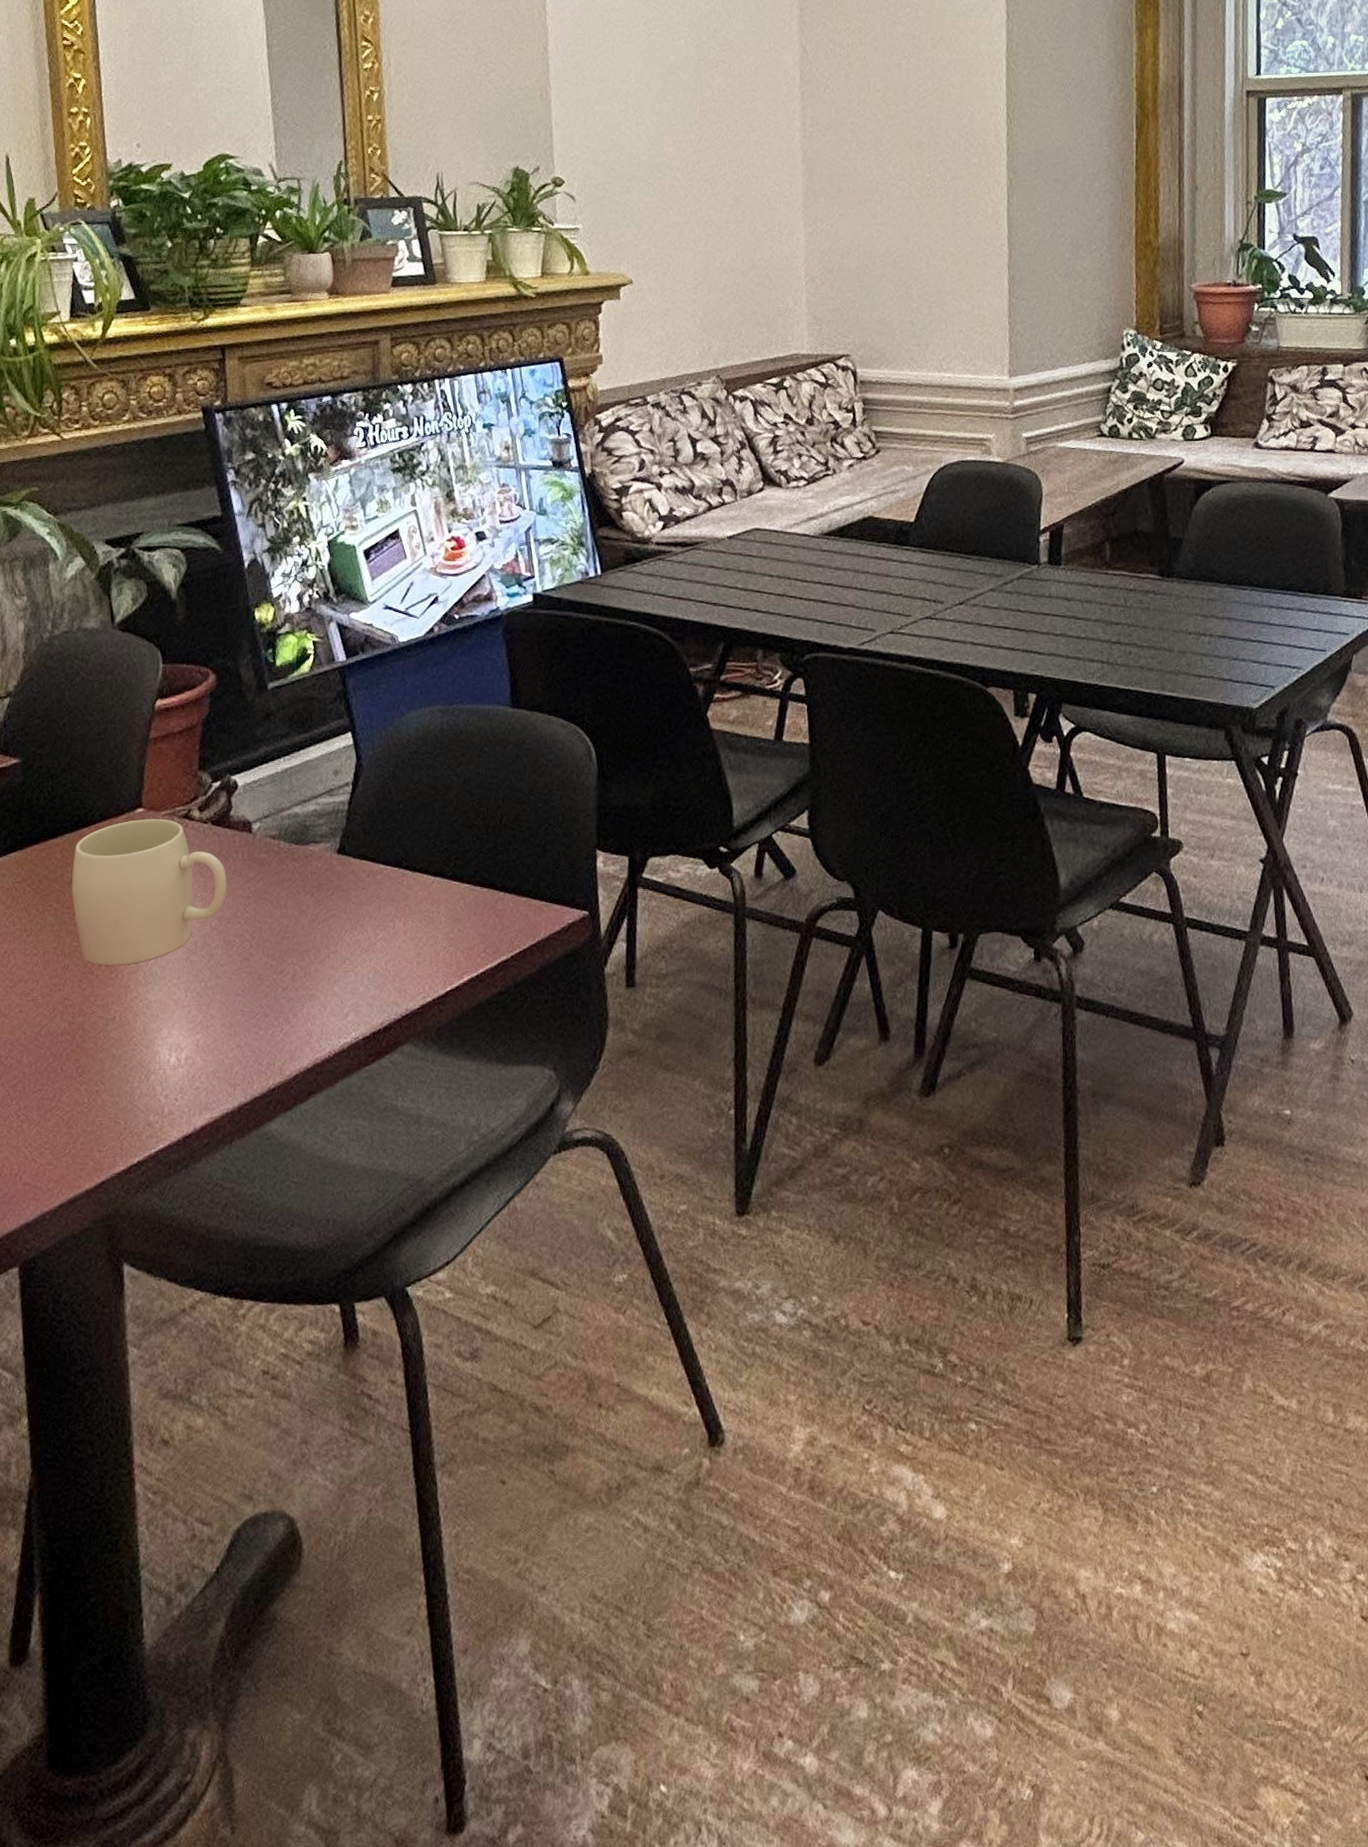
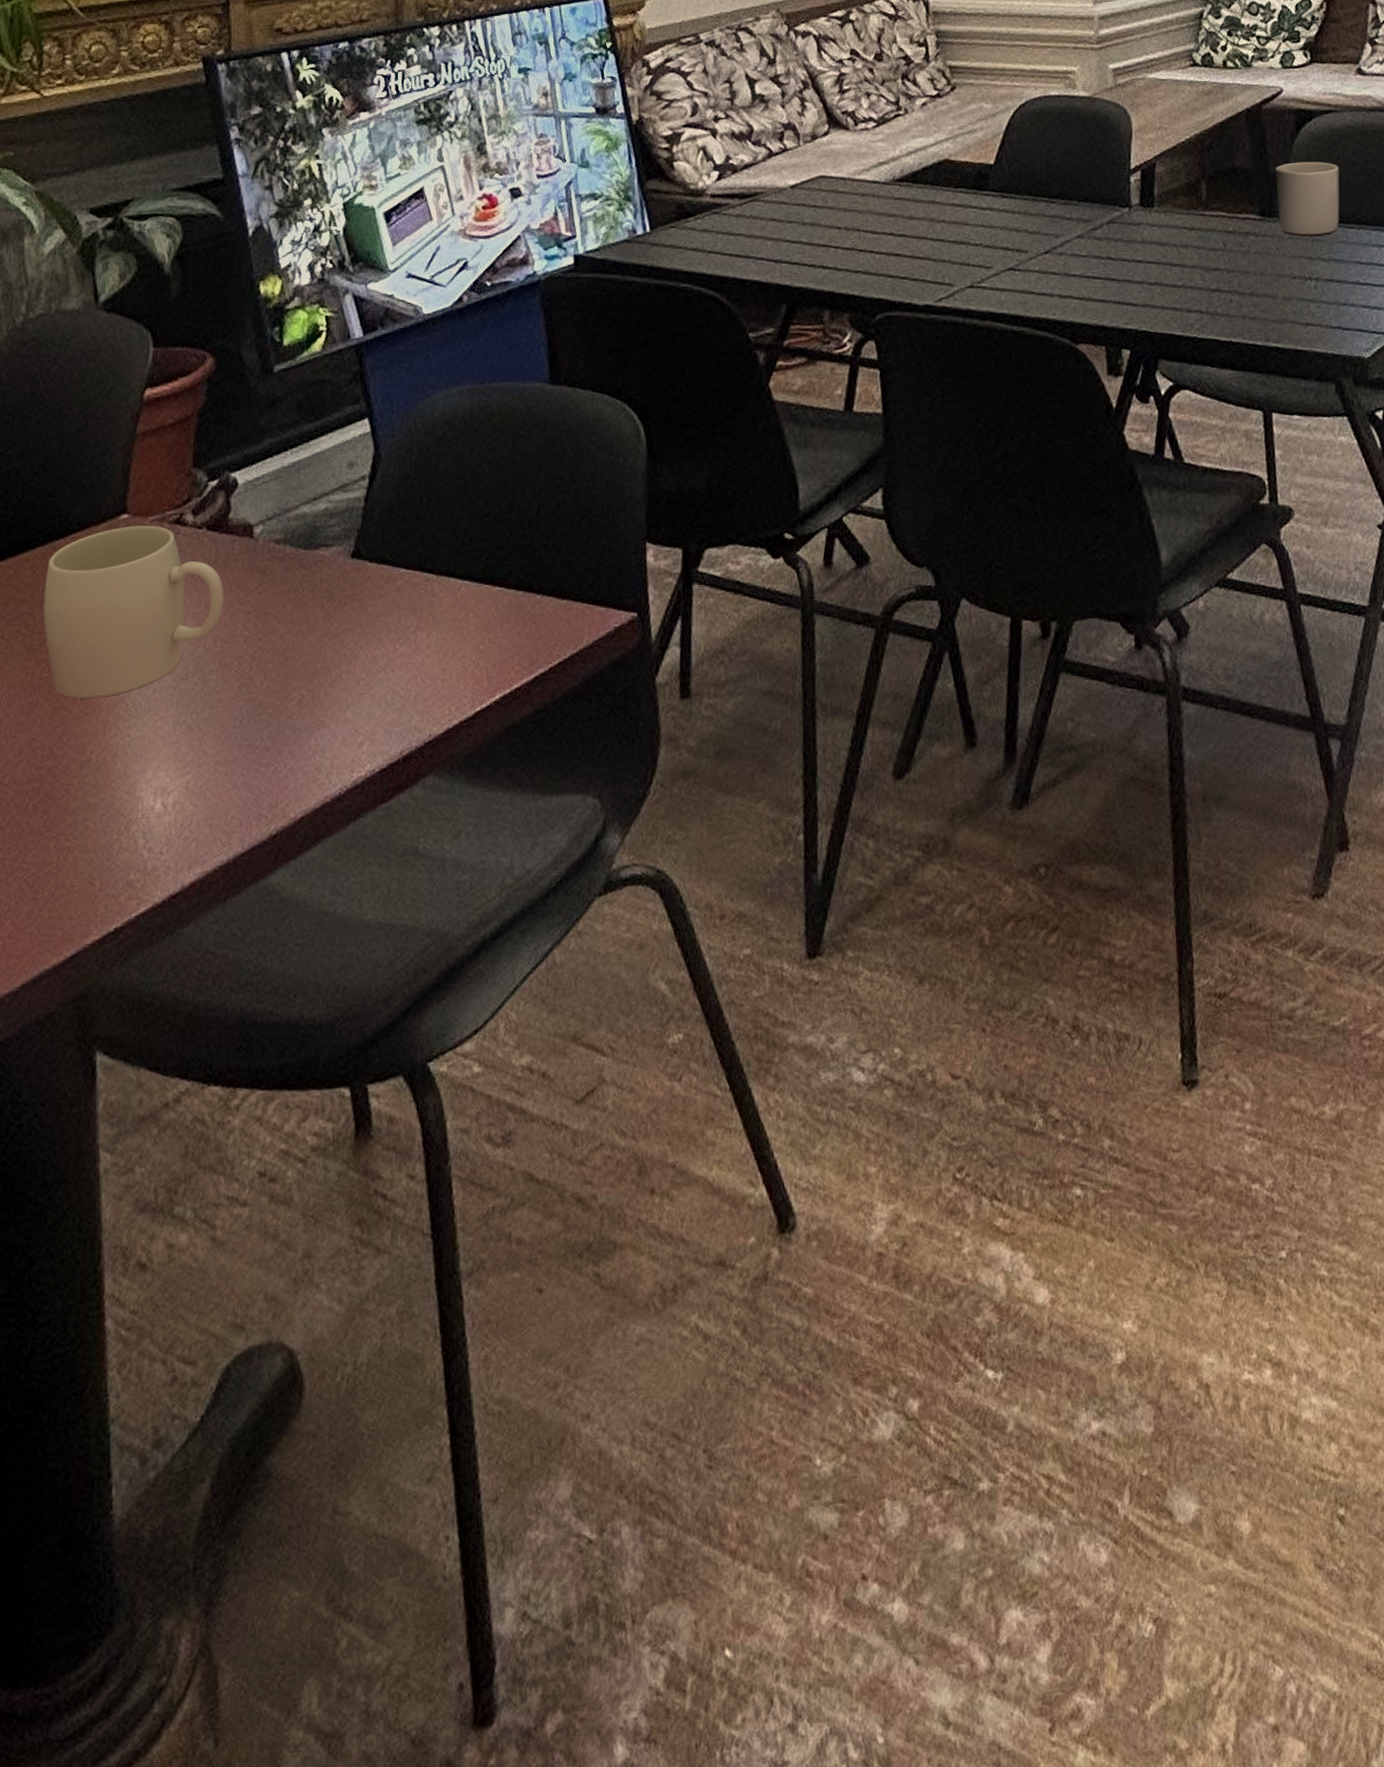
mug: none [1175,527,1235,596] -> present [1275,161,1340,237]

